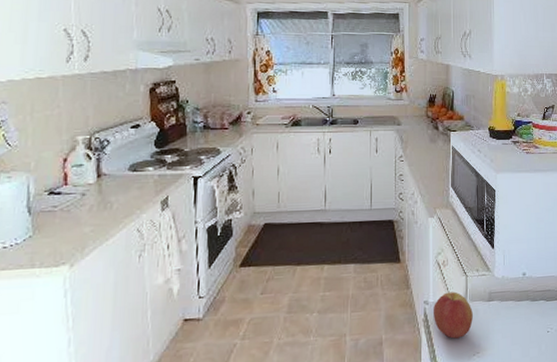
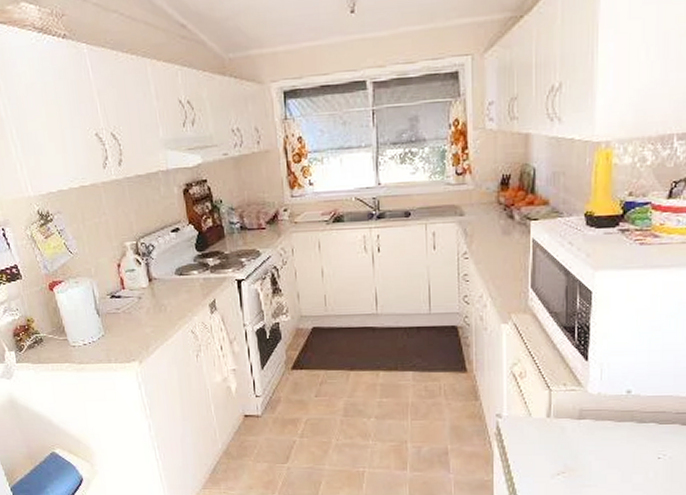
apple: present [434,291,473,339] -> none [508,406,558,456]

